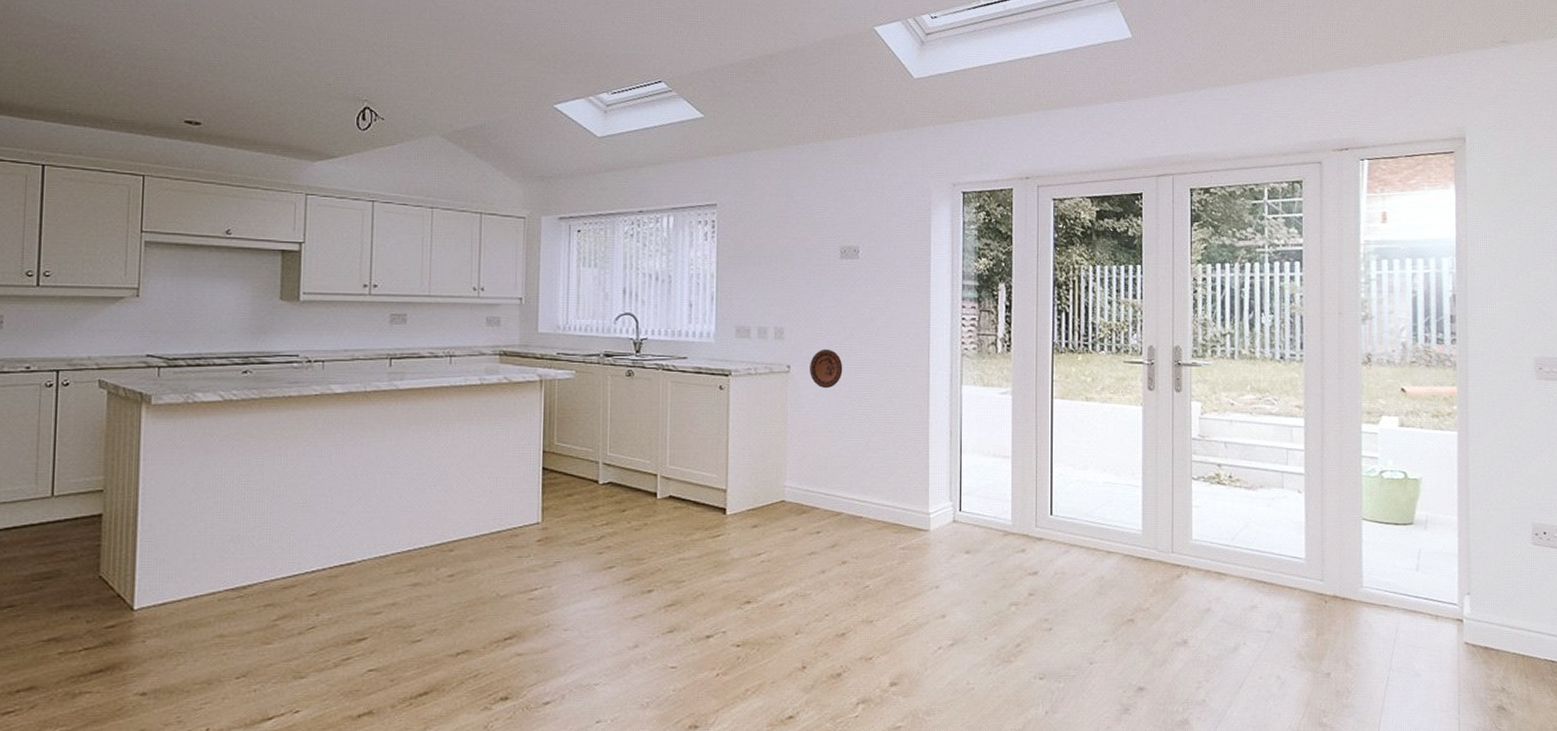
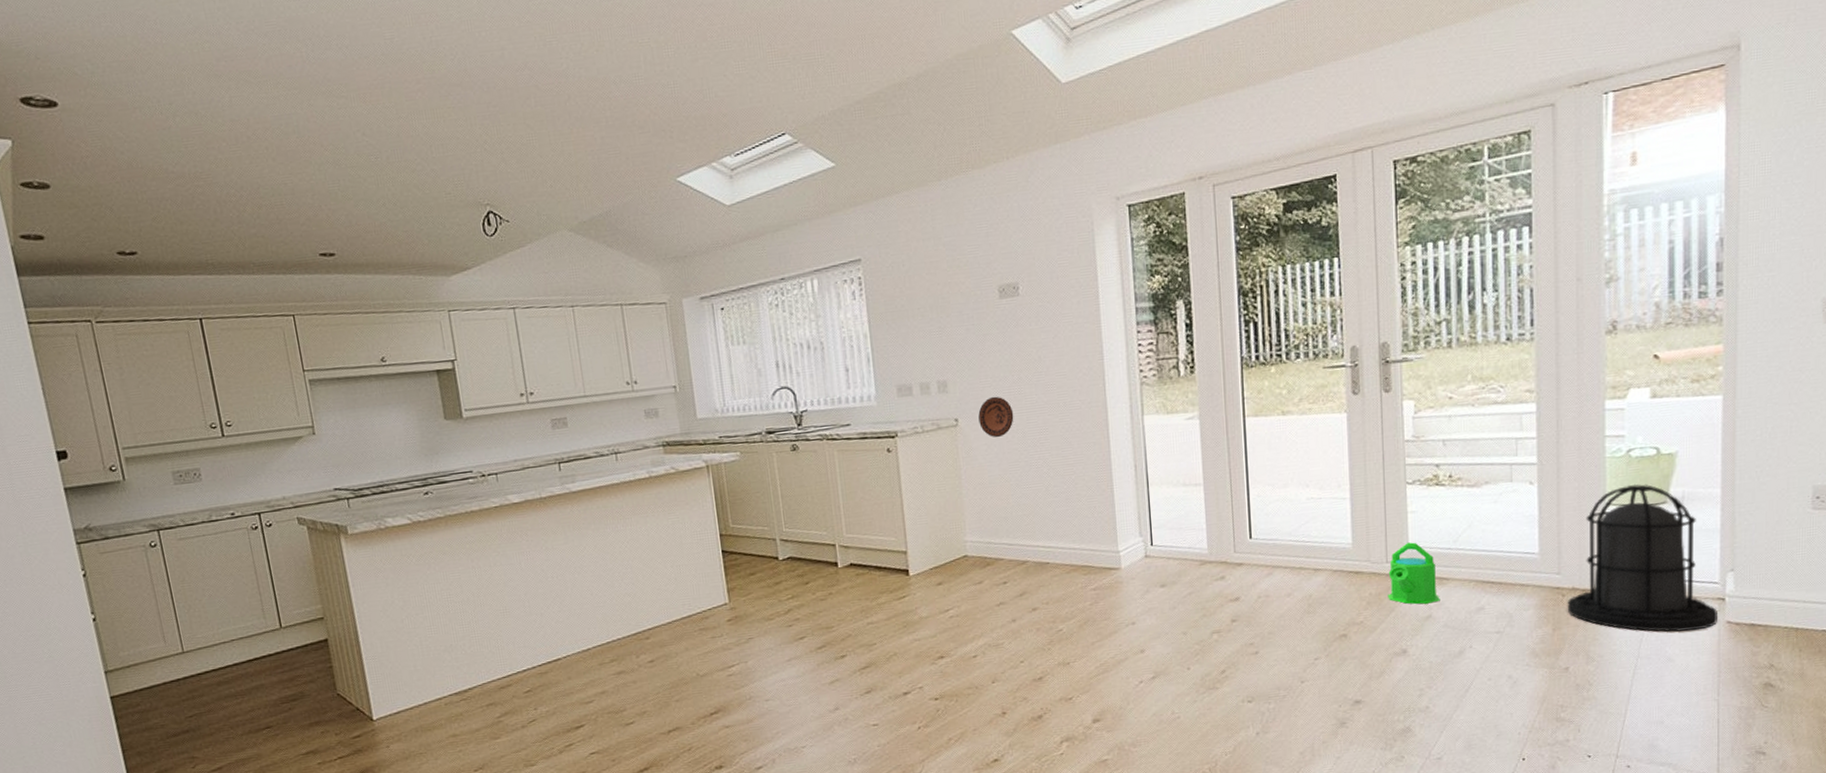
watering can: none [1172,535,1218,597] -> present [1388,542,1440,605]
lantern: none [1329,503,1457,648] -> present [1567,483,1717,633]

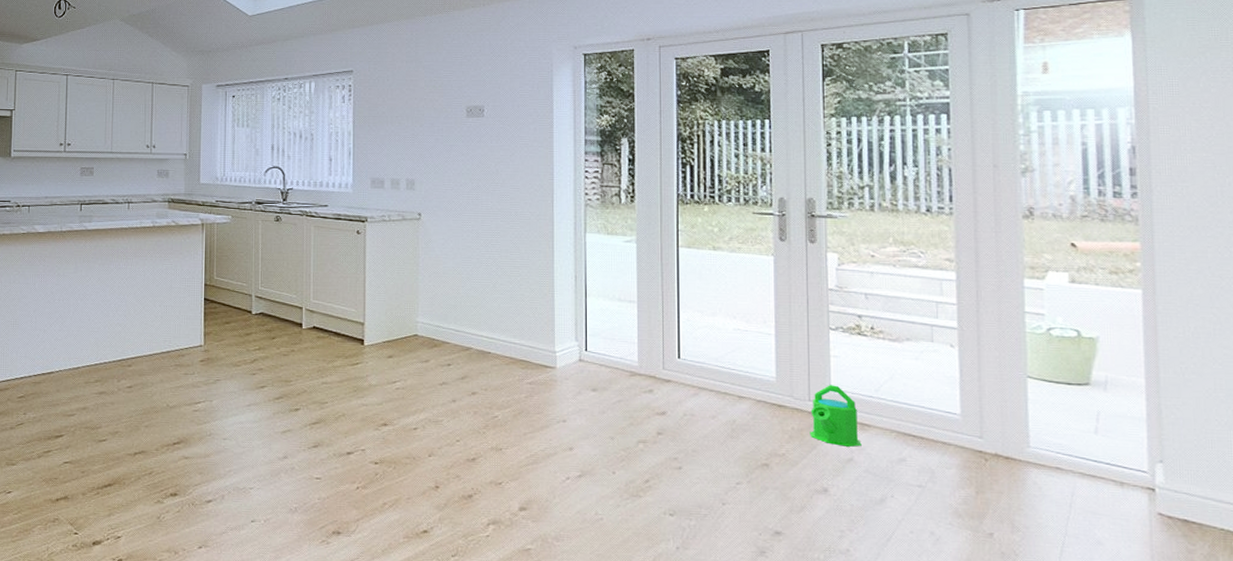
decorative plate: present [978,396,1014,438] -> none [439,198,470,235]
lantern: present [1567,483,1717,633] -> none [990,361,1148,517]

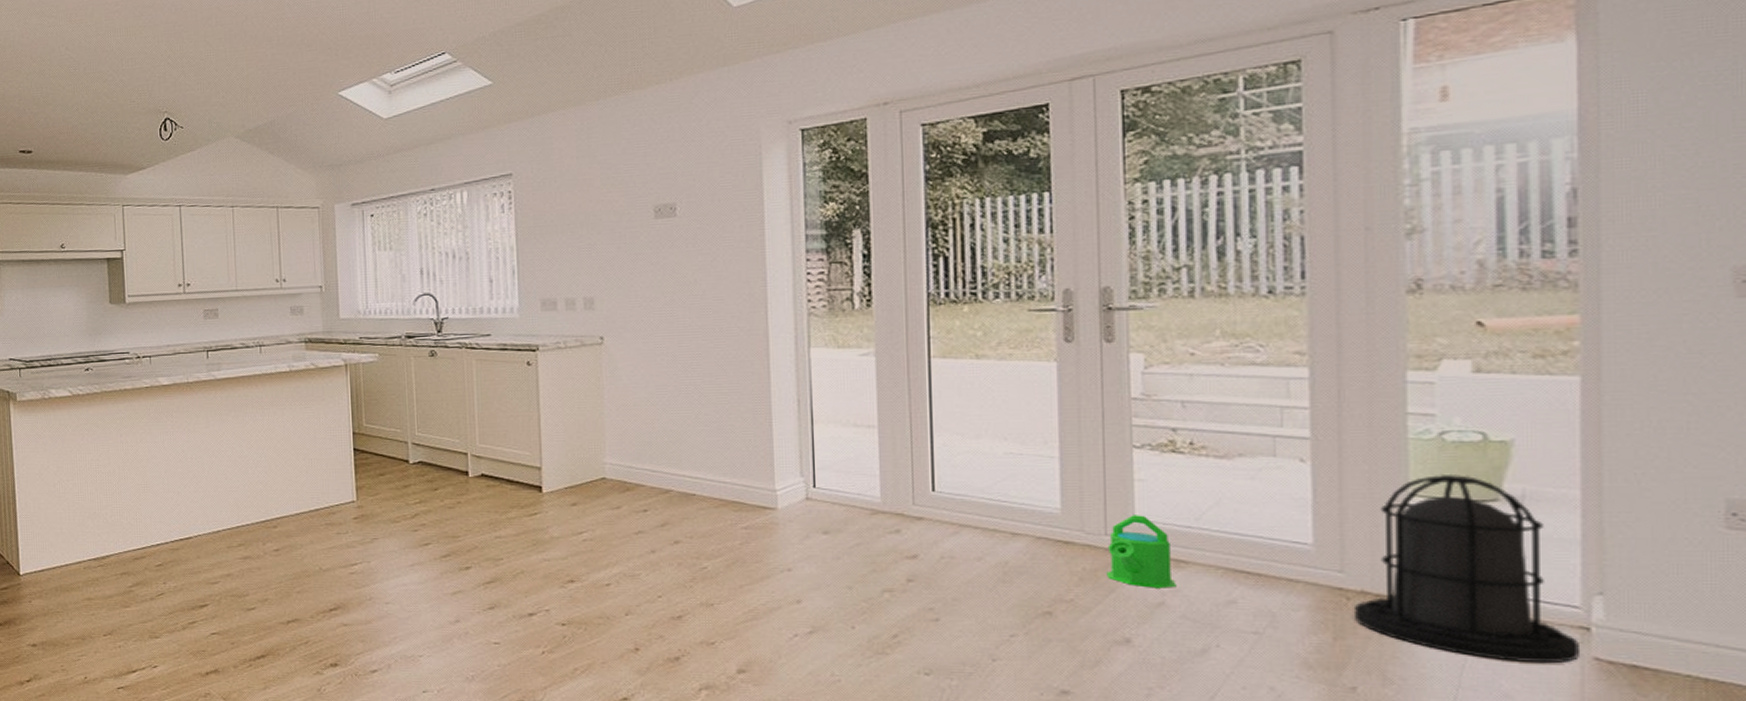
lantern: none [990,361,1148,517] -> present [1353,473,1579,664]

